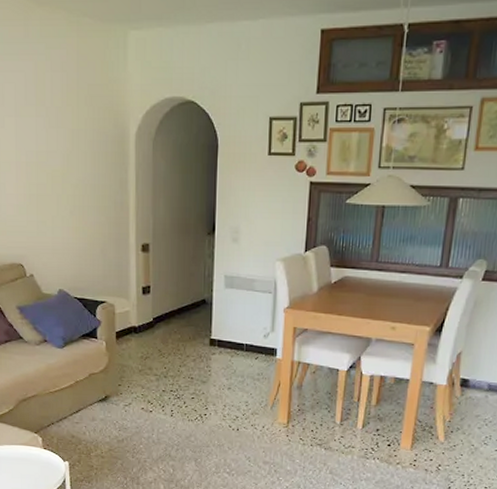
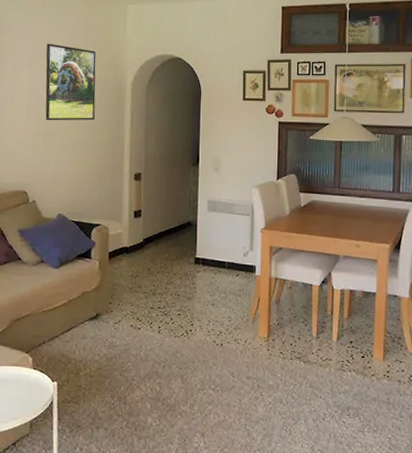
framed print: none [32,84,94,182] -> present [45,43,96,121]

